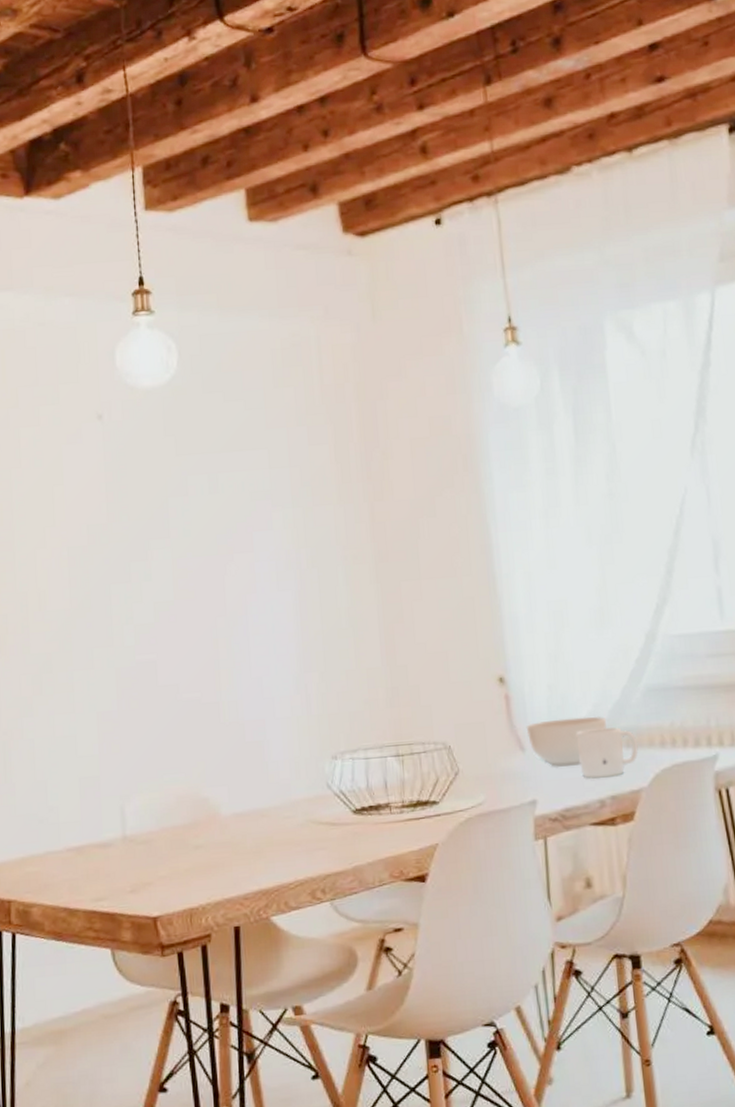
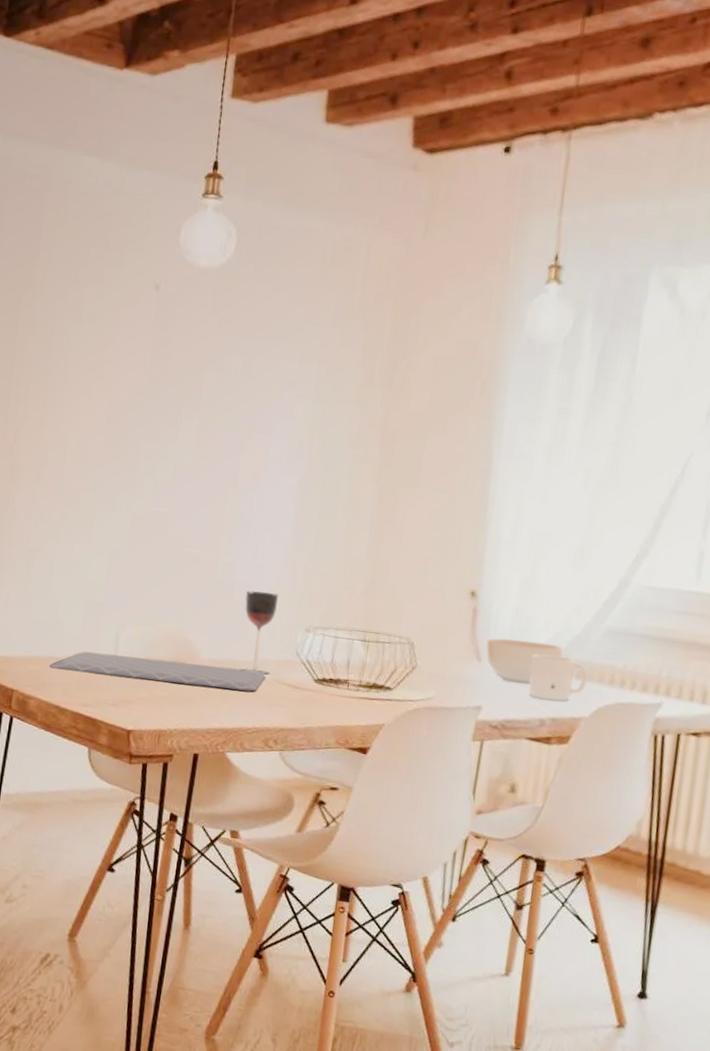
placemat: none [49,816,298,865] -> present [50,651,266,692]
wineglass: none [259,724,302,819] -> present [243,590,279,675]

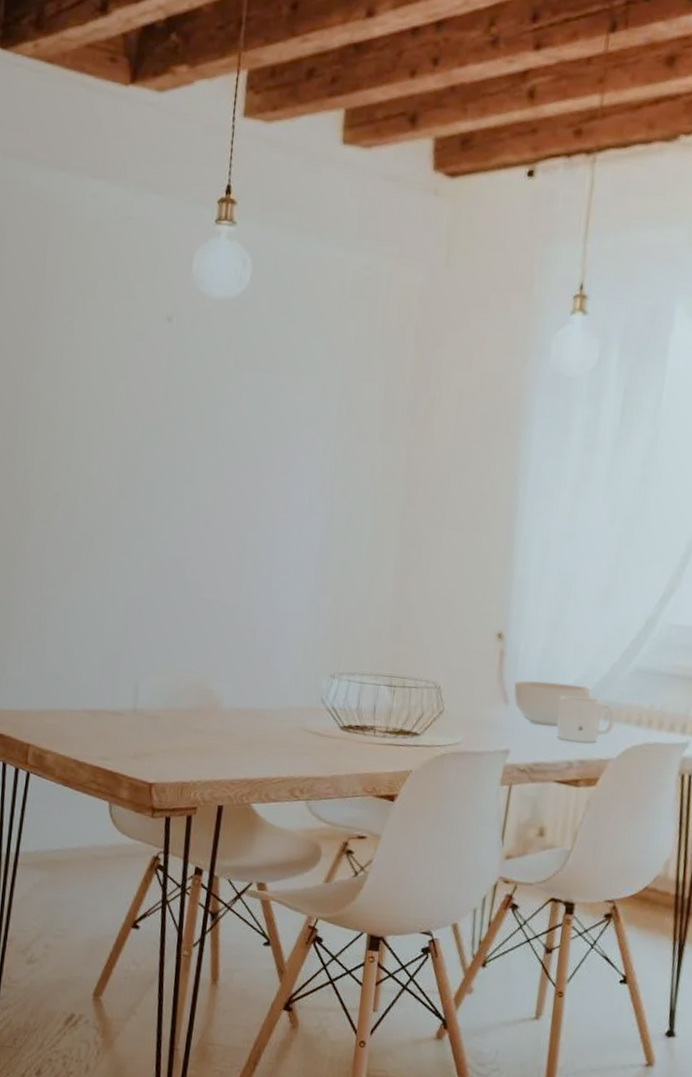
placemat: present [50,651,266,692] -> none [67,702,291,741]
wineglass: present [243,590,279,675] -> none [267,636,303,723]

